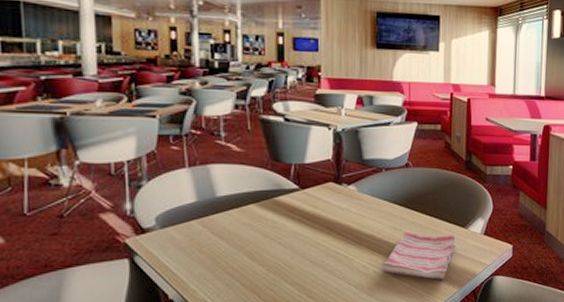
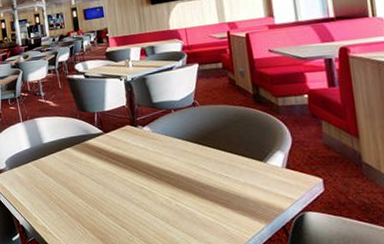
dish towel: present [381,232,455,280] -> none [182,167,255,214]

